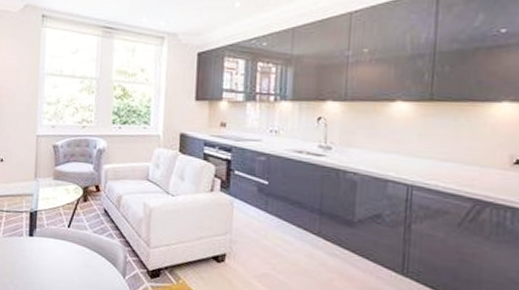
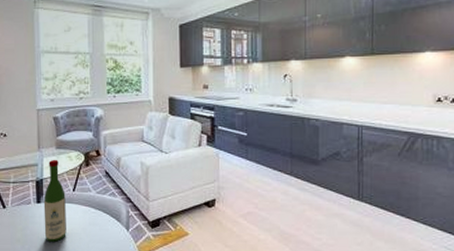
wine bottle: none [34,190,60,281] -> present [43,159,66,242]

